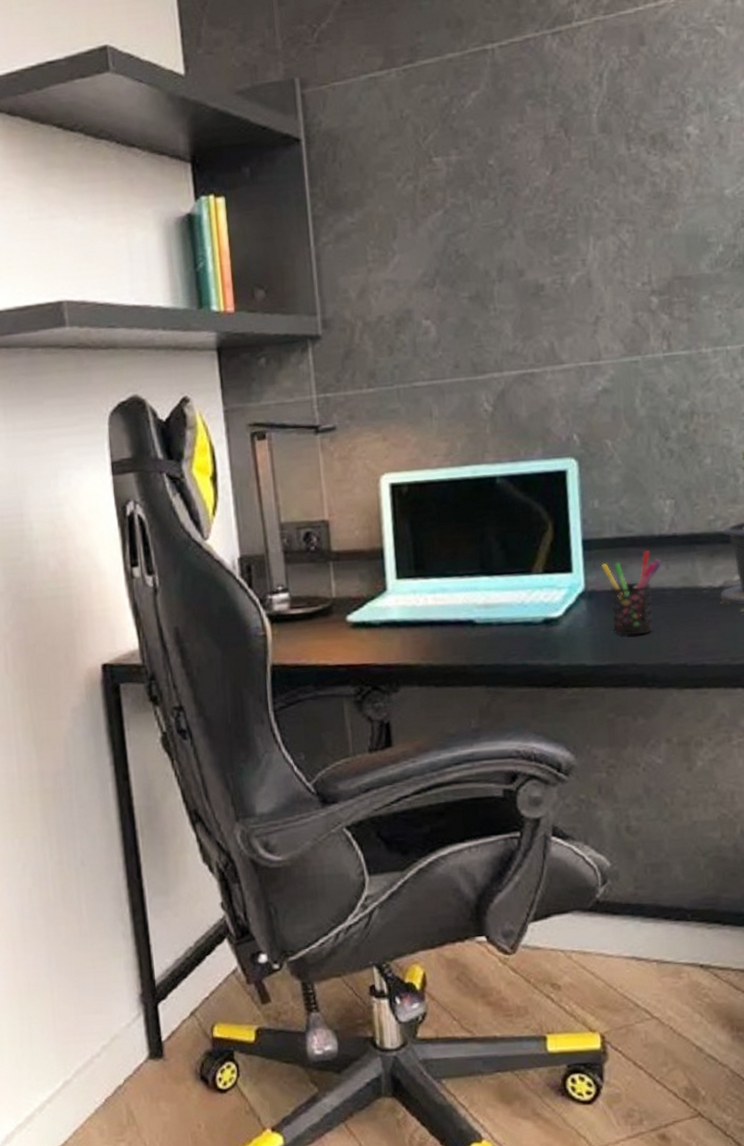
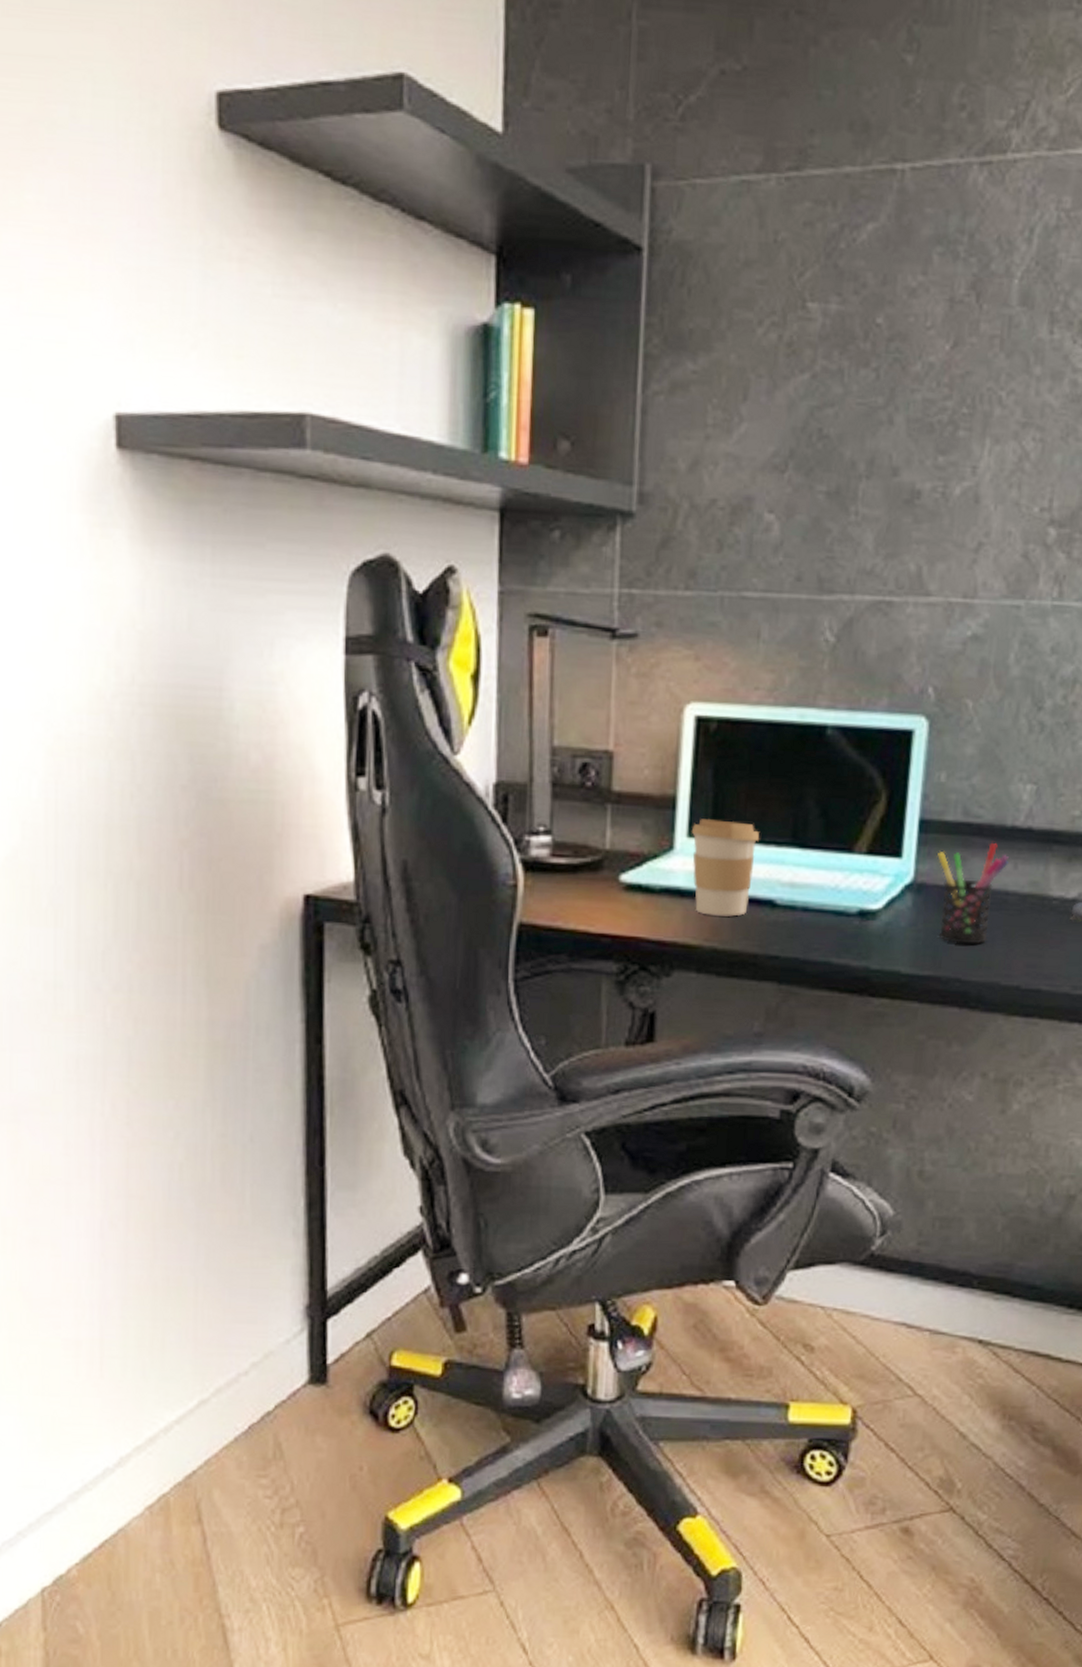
coffee cup: none [398,562,455,639] -> present [691,819,760,917]

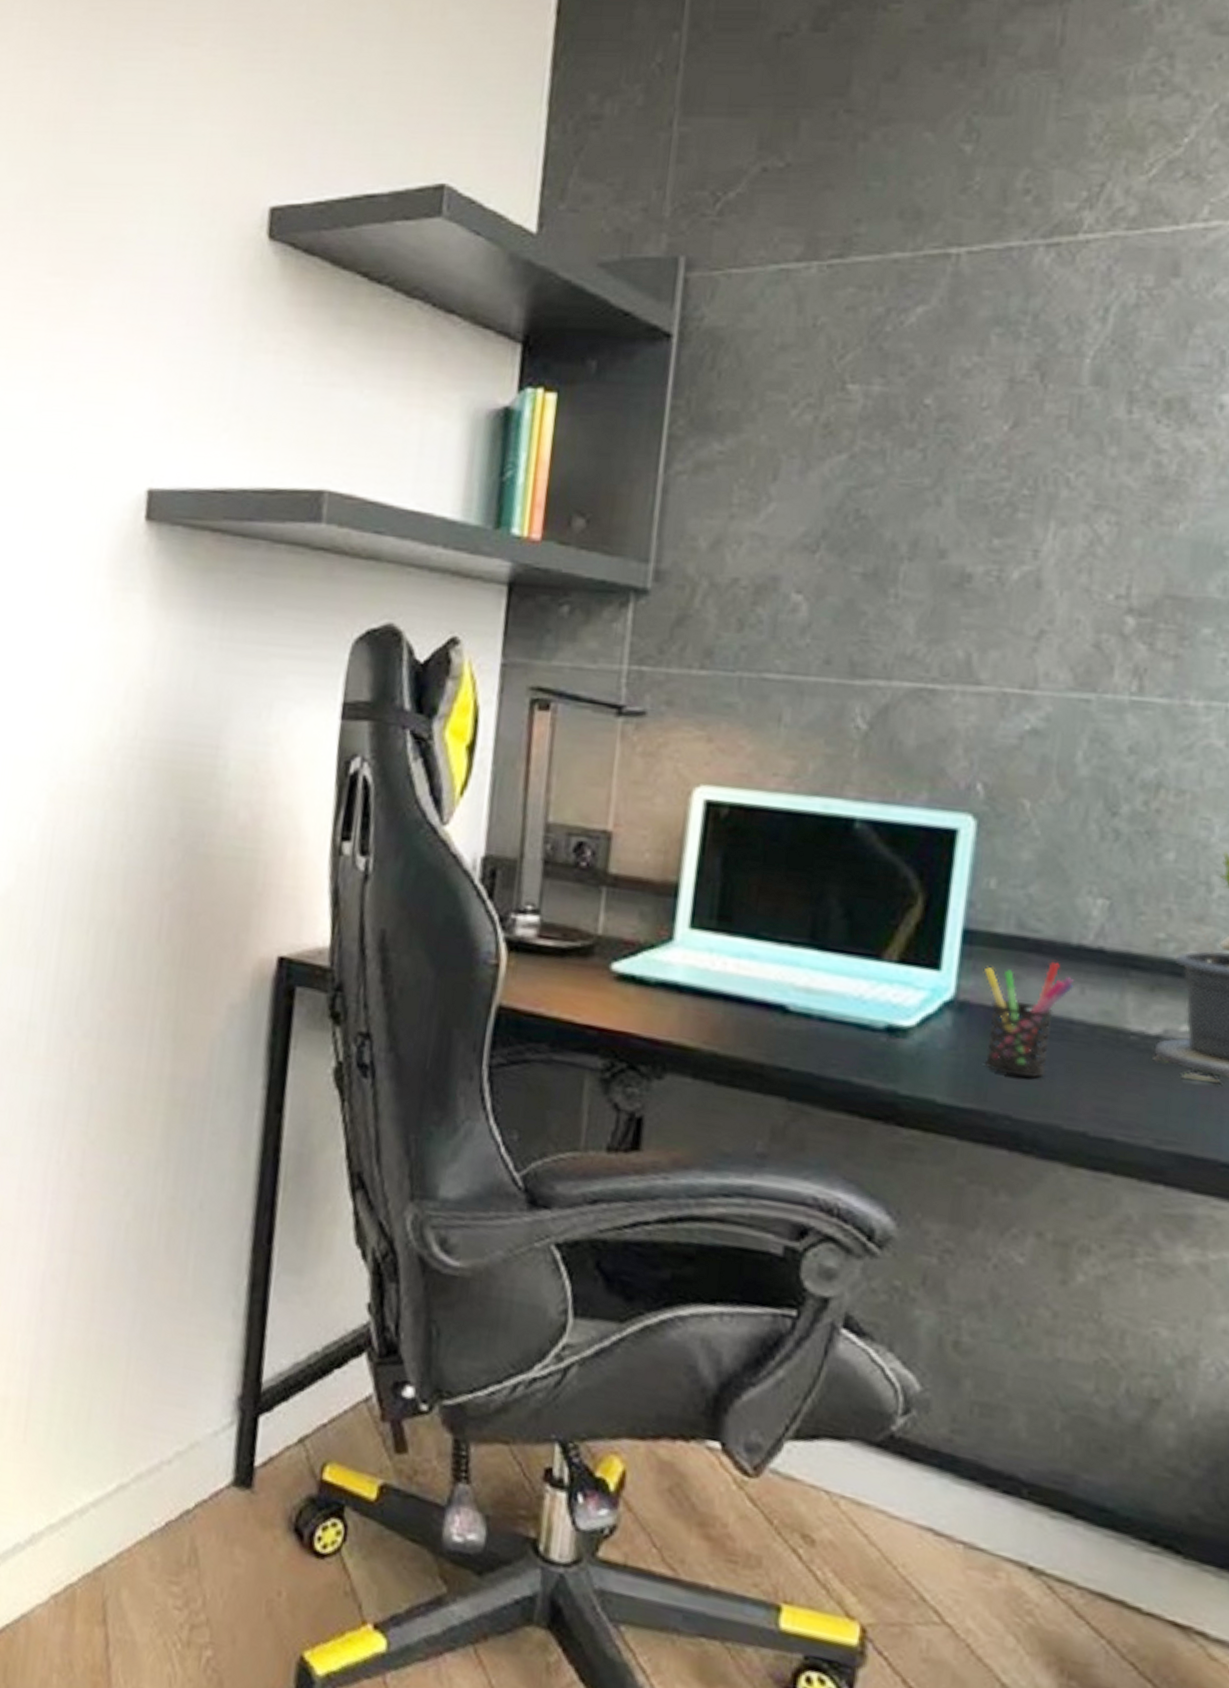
coffee cup: present [691,819,760,917] -> none [694,910,773,1020]

